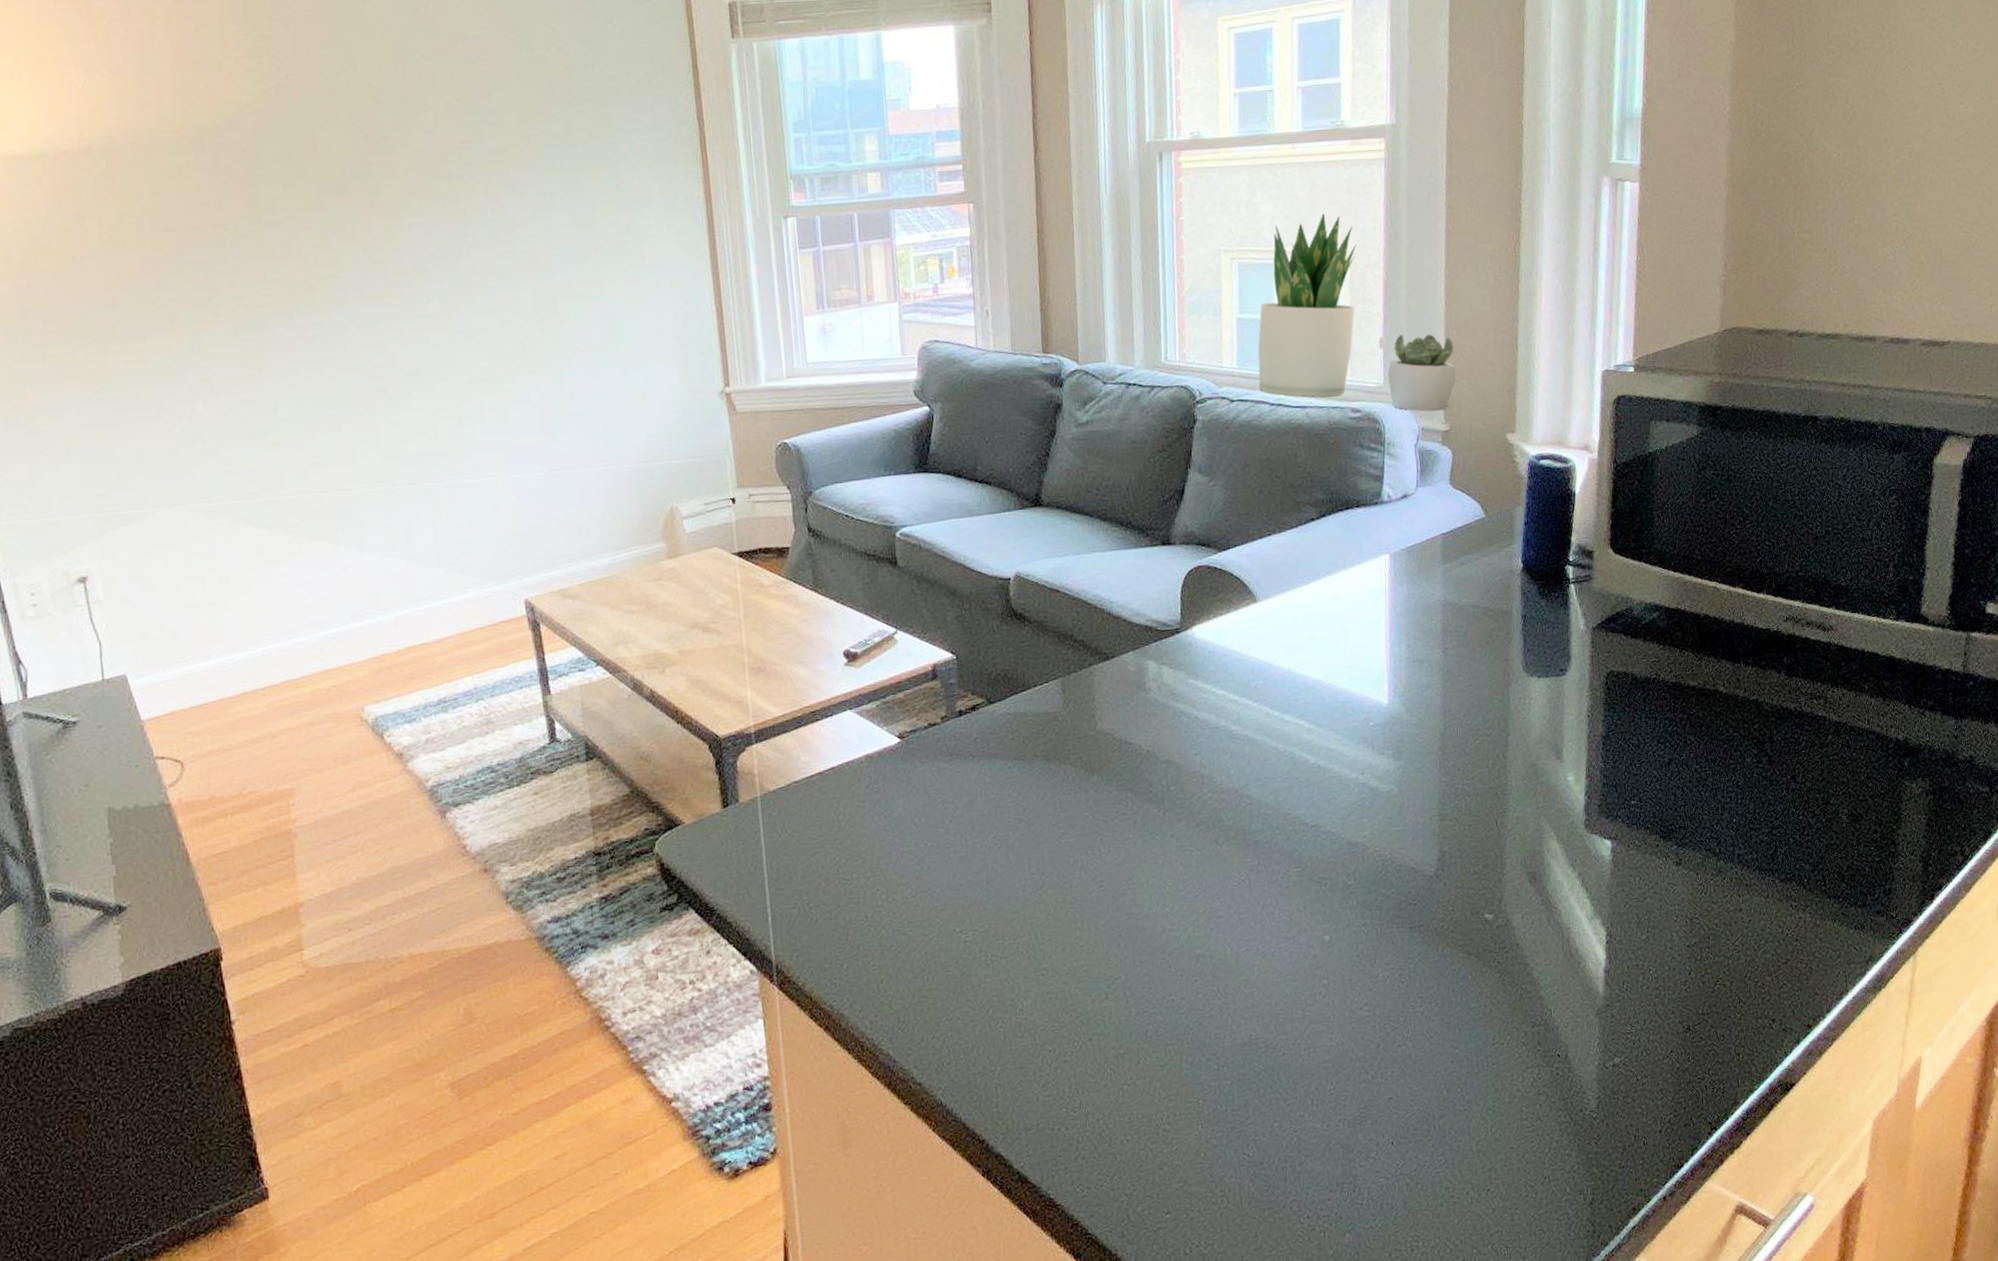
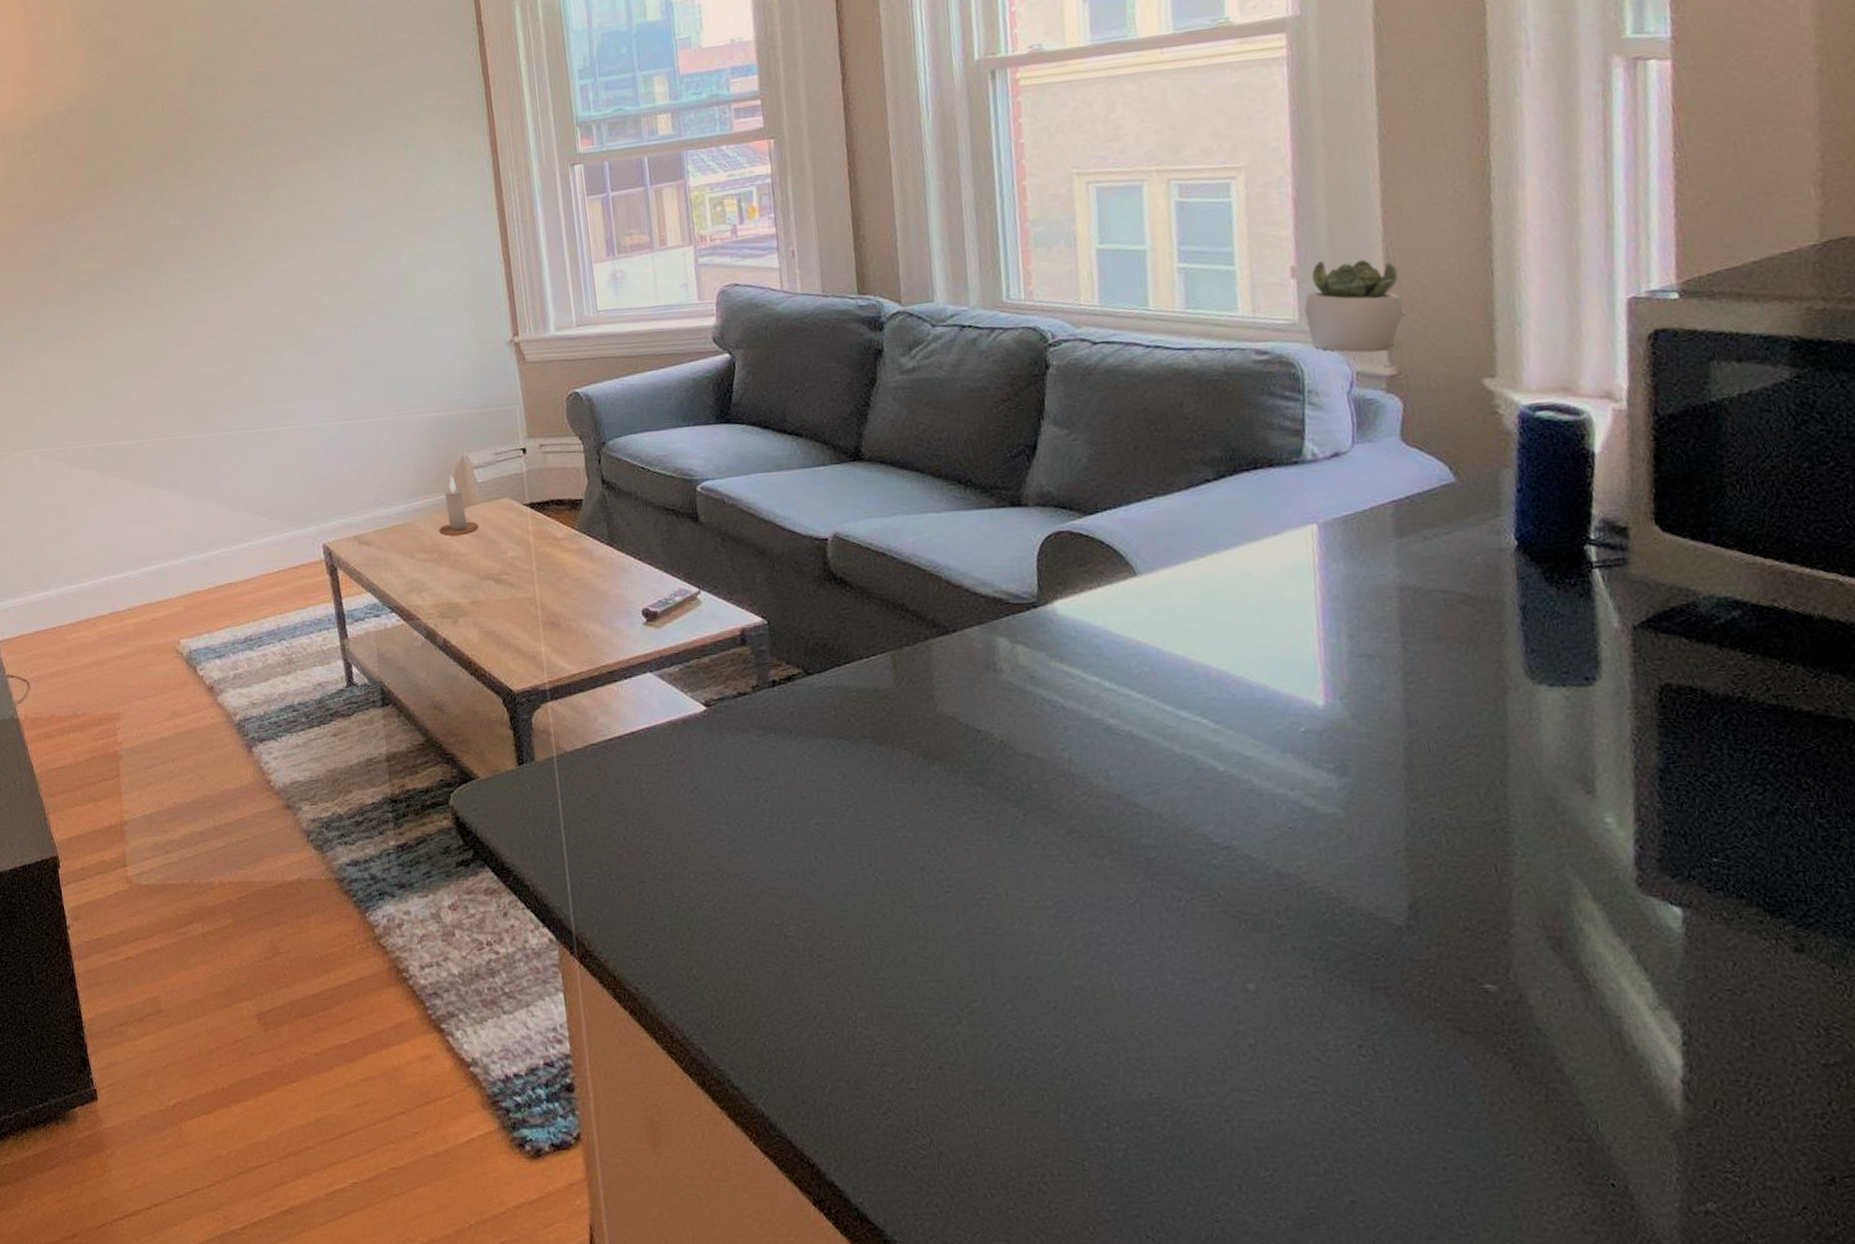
candle: none [647,526,687,587] -> present [439,476,479,536]
planter: present [1258,213,1357,398] -> none [1125,125,1255,339]

